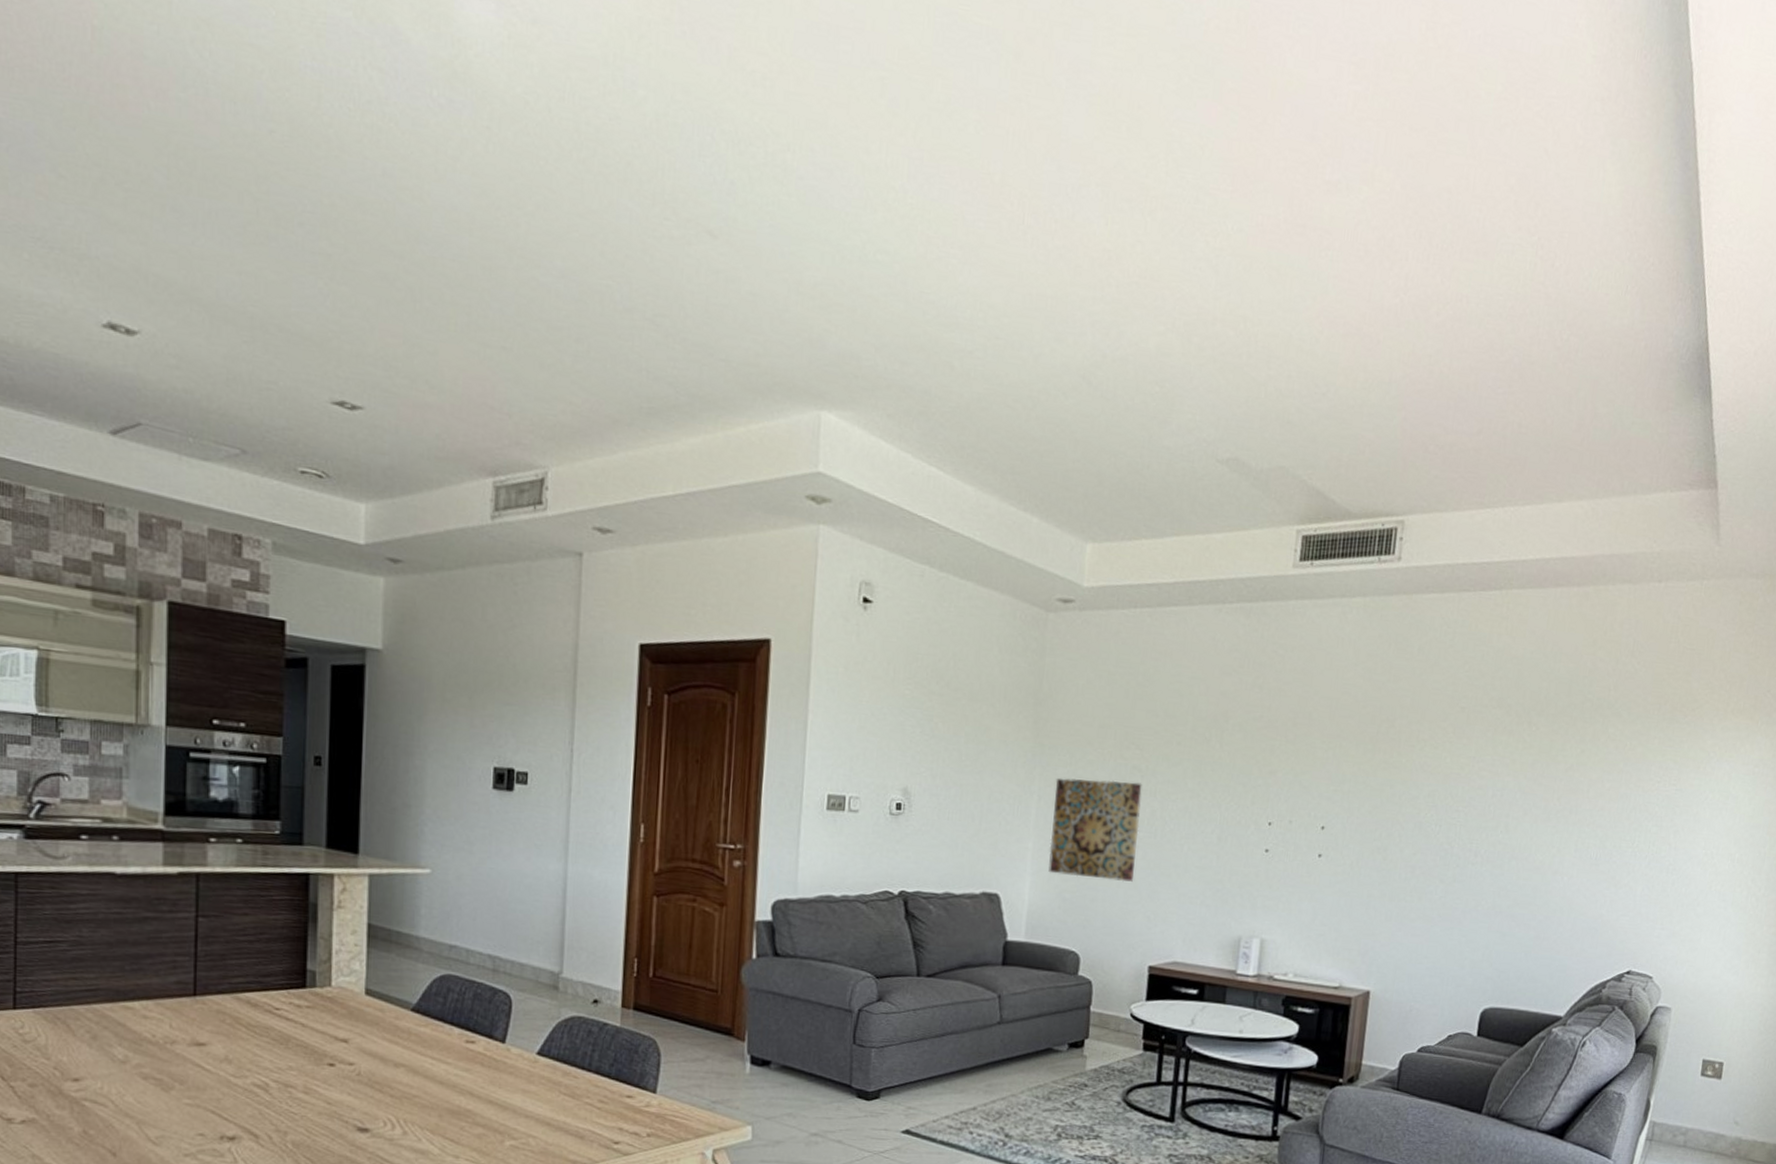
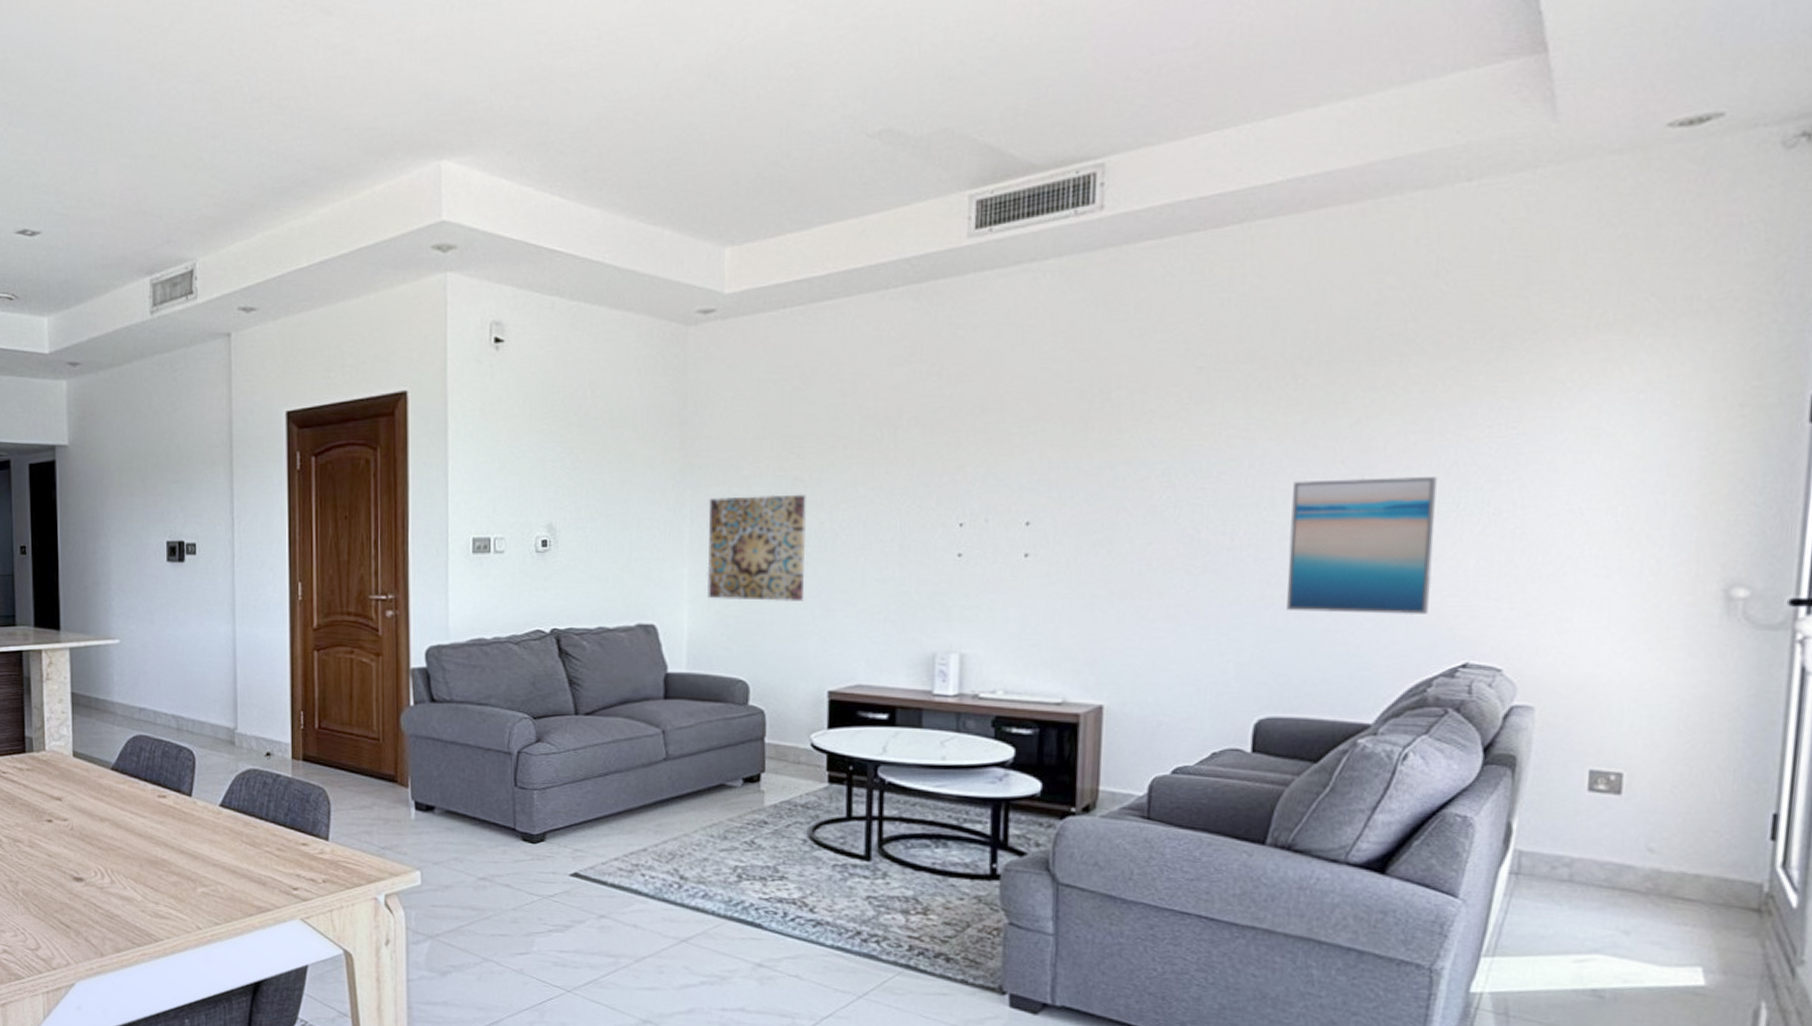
wall art: none [1510,811,1621,929] -> present [1286,477,1437,615]

